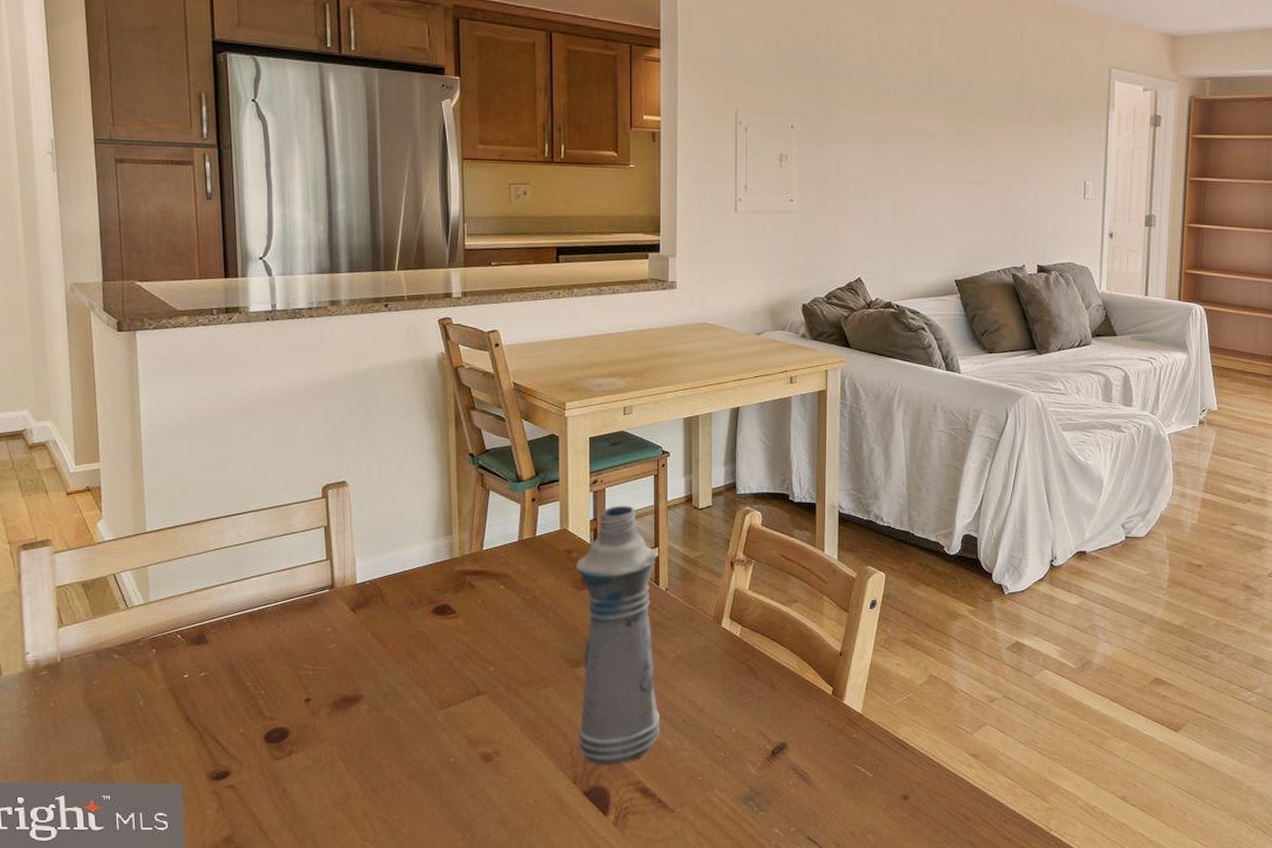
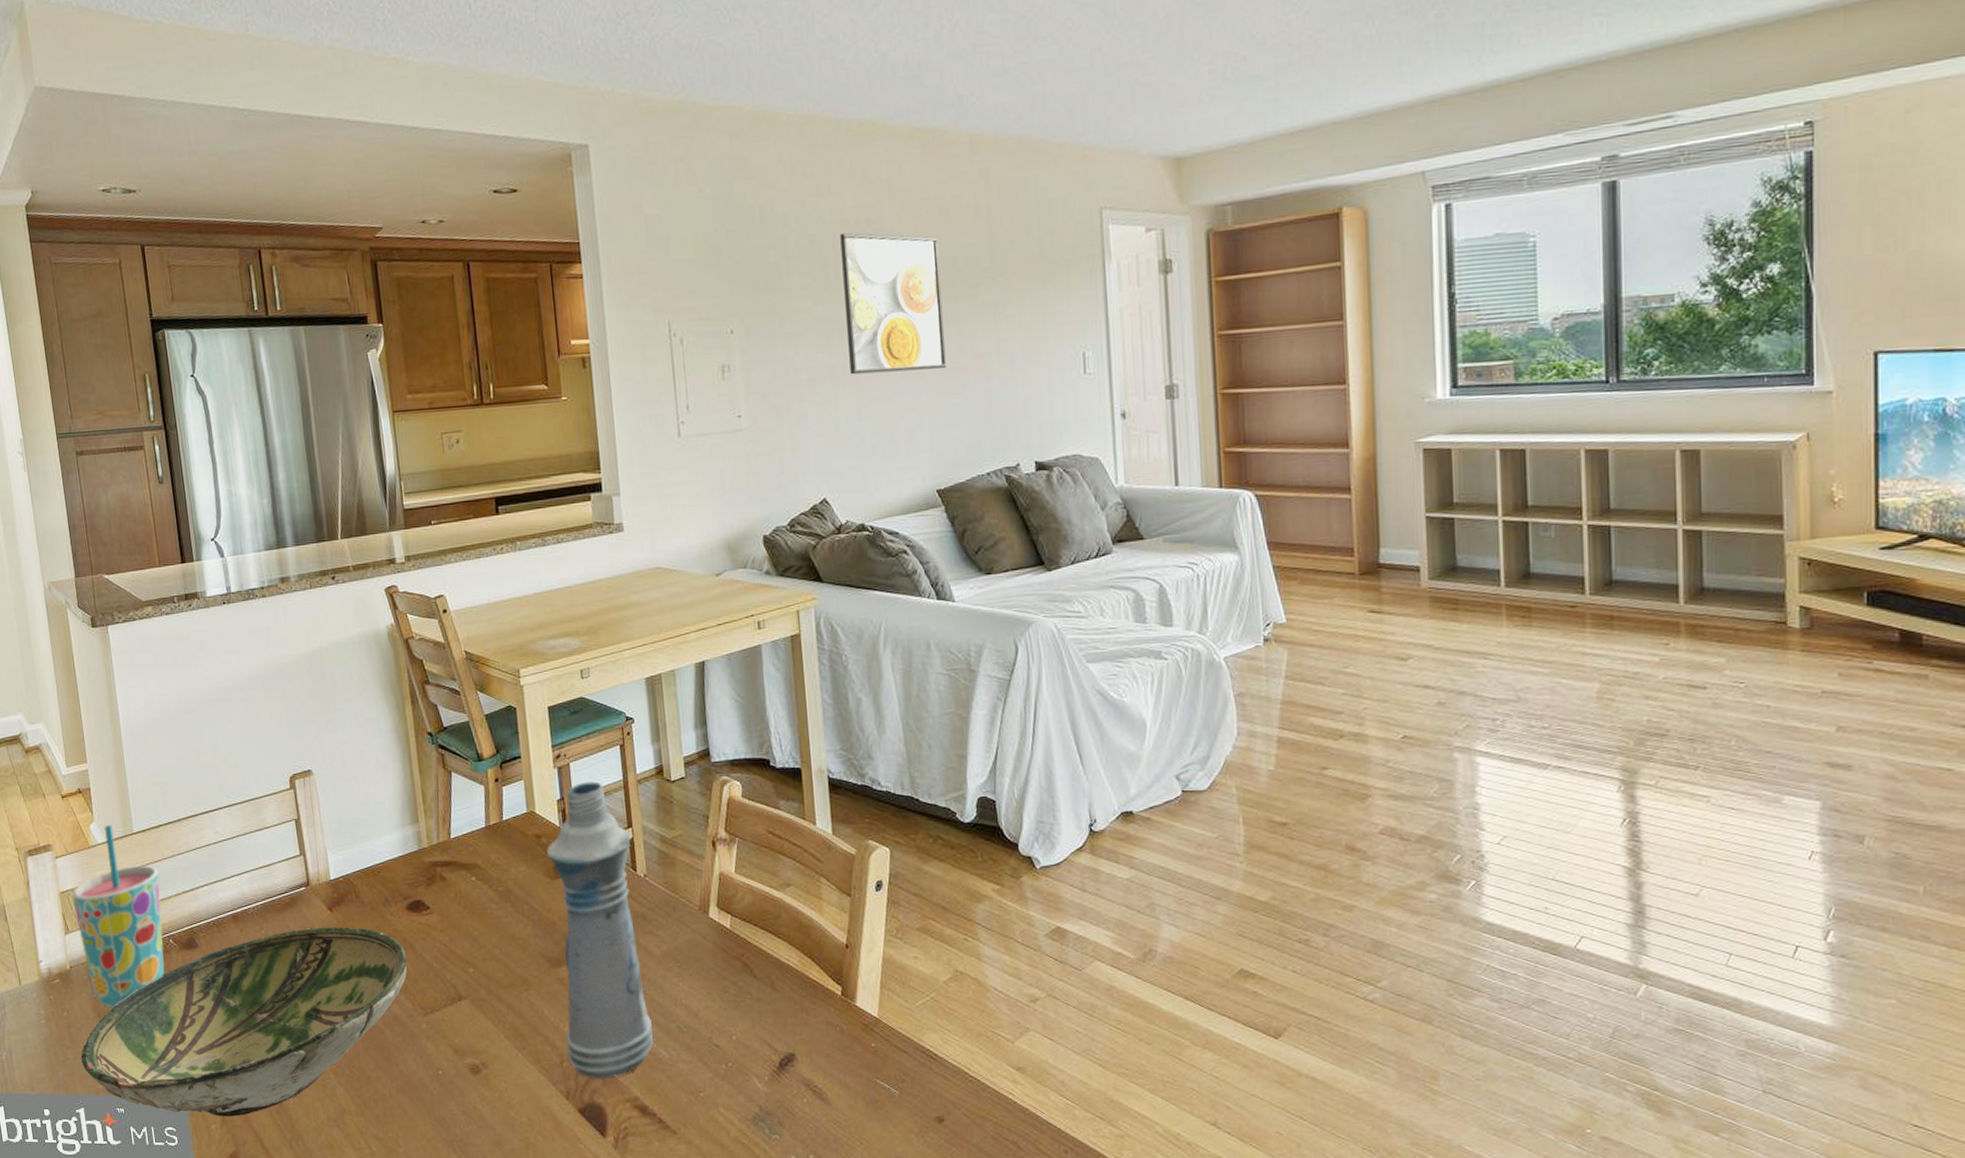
bowl: none [65,627,428,802] -> present [81,927,407,1117]
cup: none [69,523,171,699] -> present [71,824,165,1008]
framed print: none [892,56,977,180] -> present [840,232,947,375]

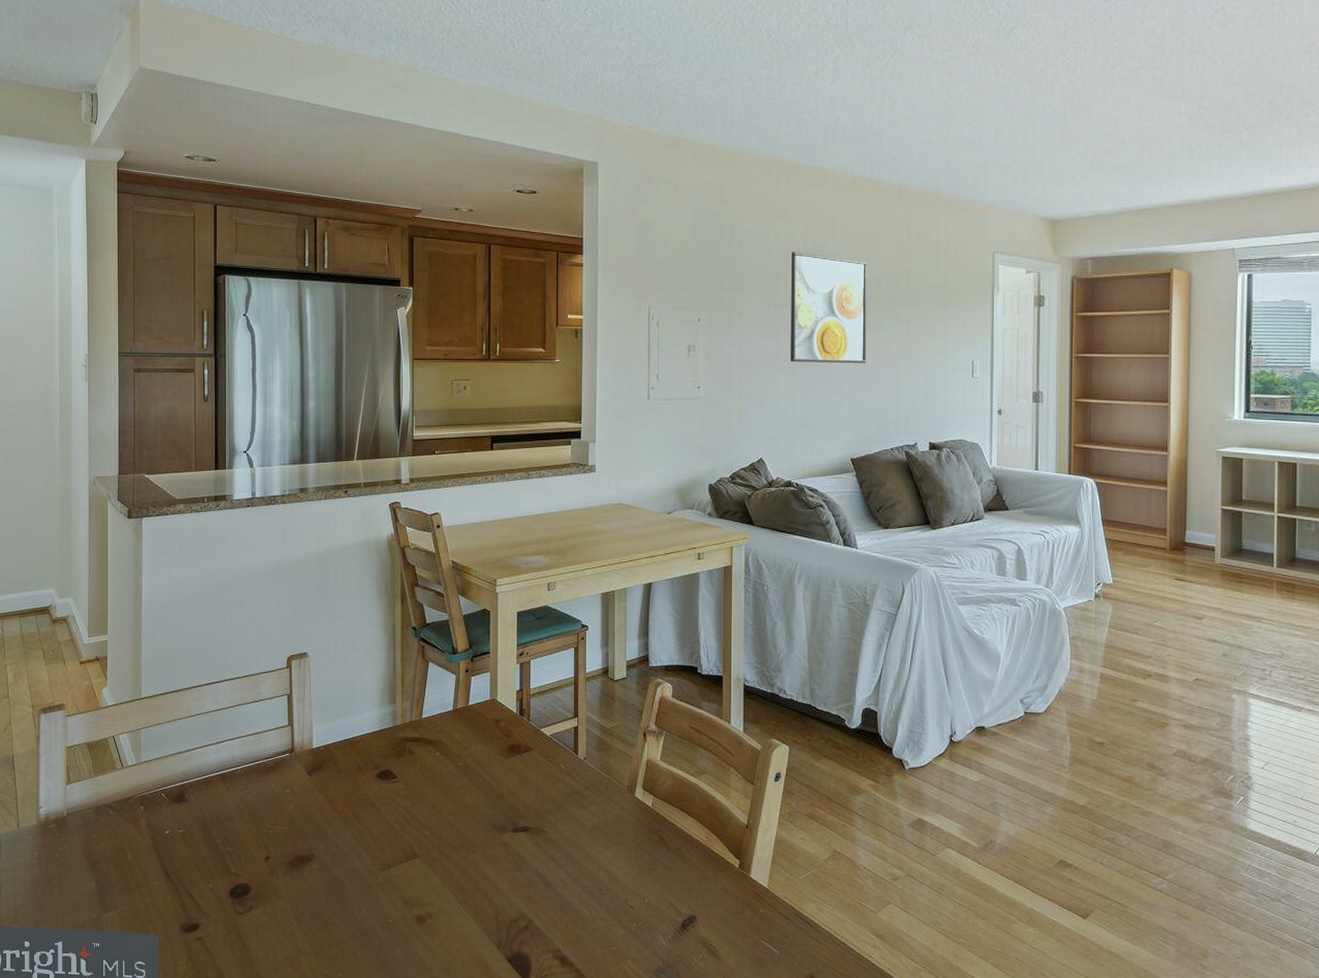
cup: present [71,824,165,1008] -> none [77,689,159,852]
bowl: present [81,927,407,1117] -> none [66,789,372,954]
bottle: present [546,781,653,1080] -> none [502,676,577,932]

